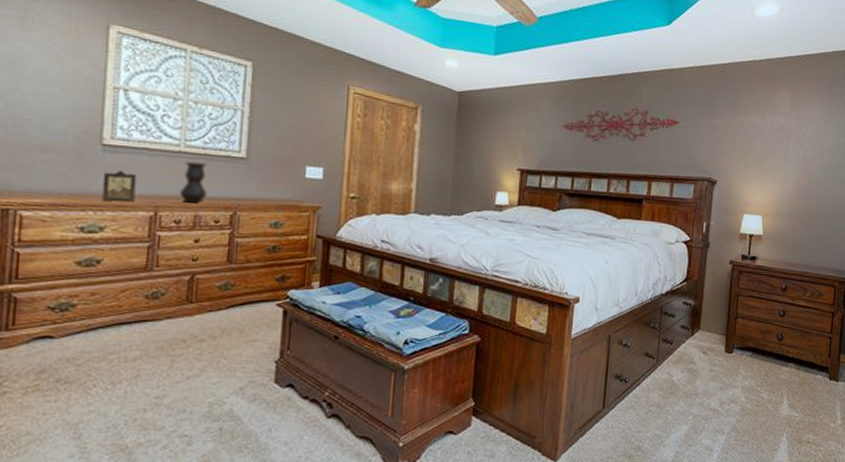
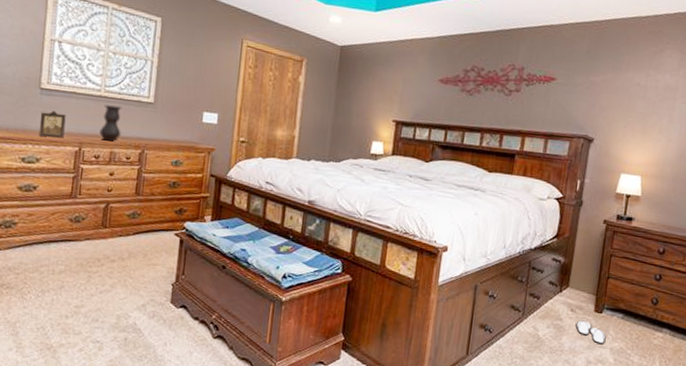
slippers: none [708,362,737,384] -> present [575,320,606,345]

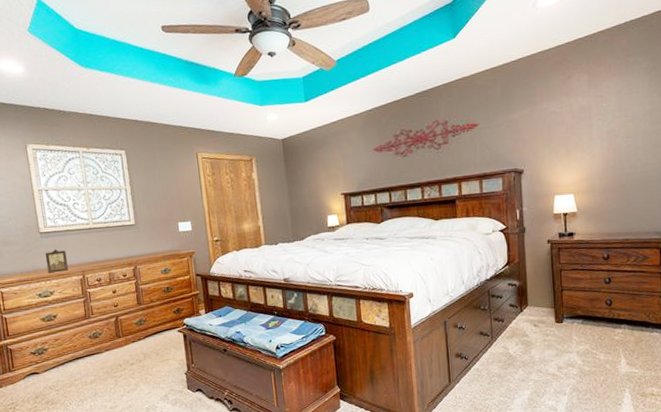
vase: present [99,105,122,143] -> none [94,233,114,265]
slippers: present [575,320,606,345] -> none [541,332,571,351]

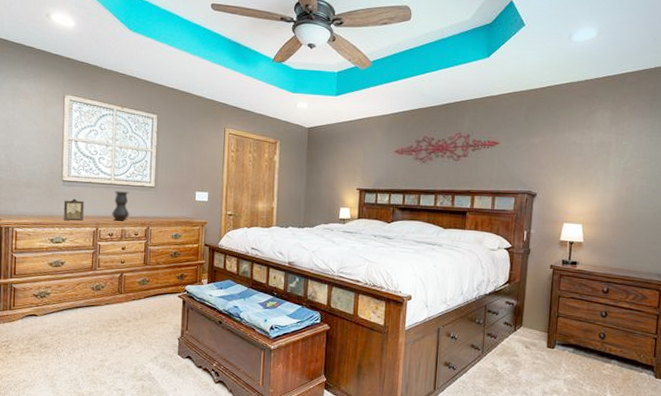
vase: none [94,233,114,265] -> present [112,191,129,222]

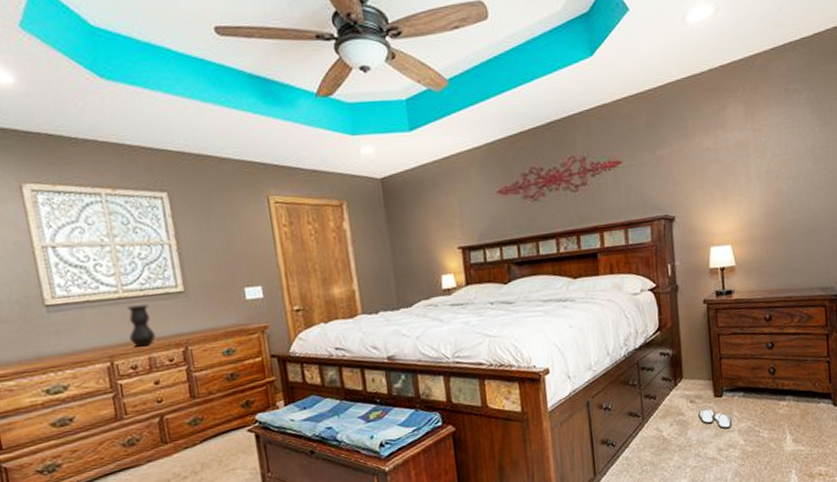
photo frame: present [63,198,84,221] -> none [53,327,90,361]
slippers: none [530,355,560,377] -> present [698,408,732,429]

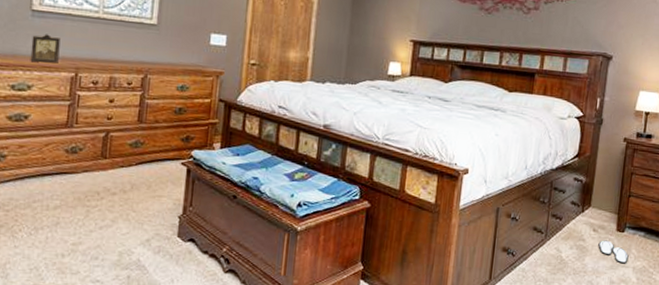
photo frame: none [53,327,90,361] -> present [30,34,61,64]
vase: present [126,304,156,348] -> none [98,27,123,67]

